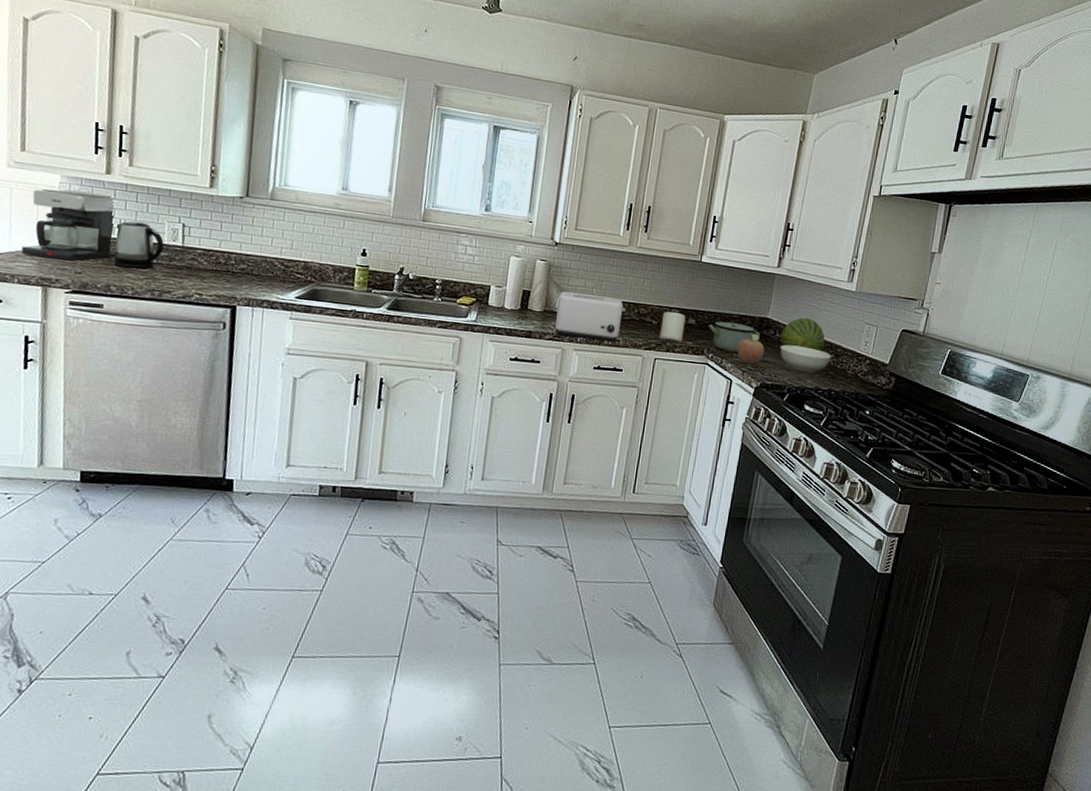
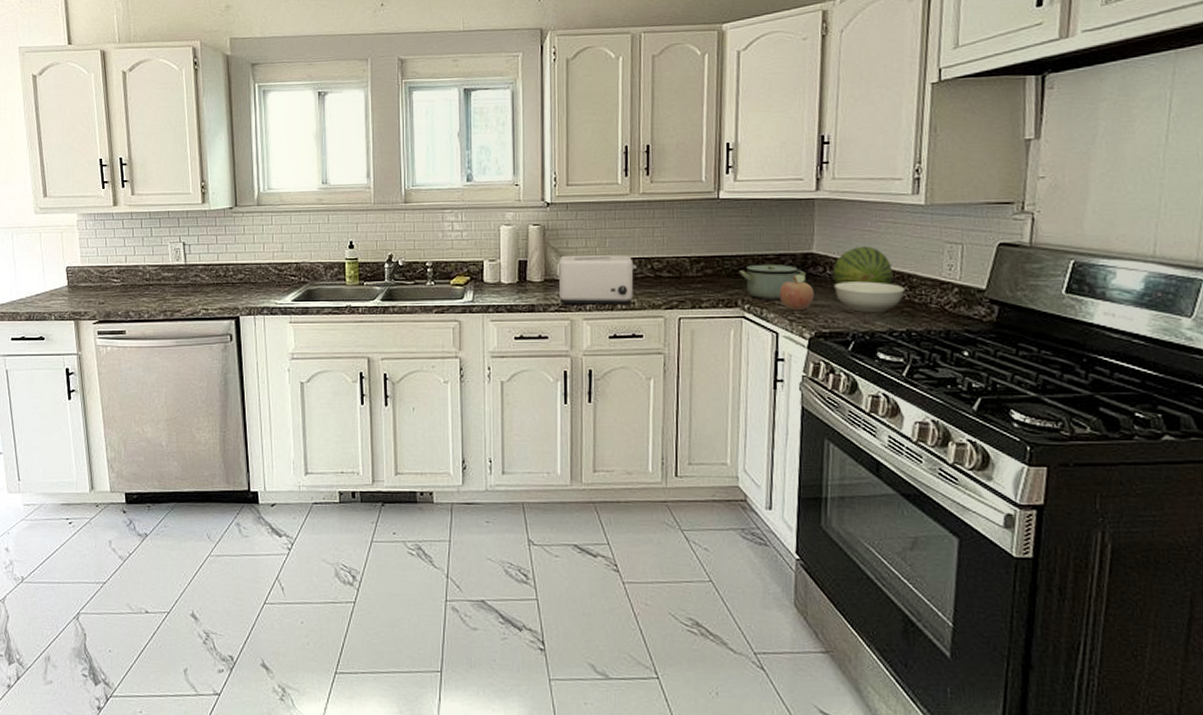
coffee maker: present [20,188,121,261] -> none [54,225,131,293]
kettle: present [114,220,164,270] -> none [128,246,169,294]
canister: present [652,310,695,347] -> none [670,259,722,302]

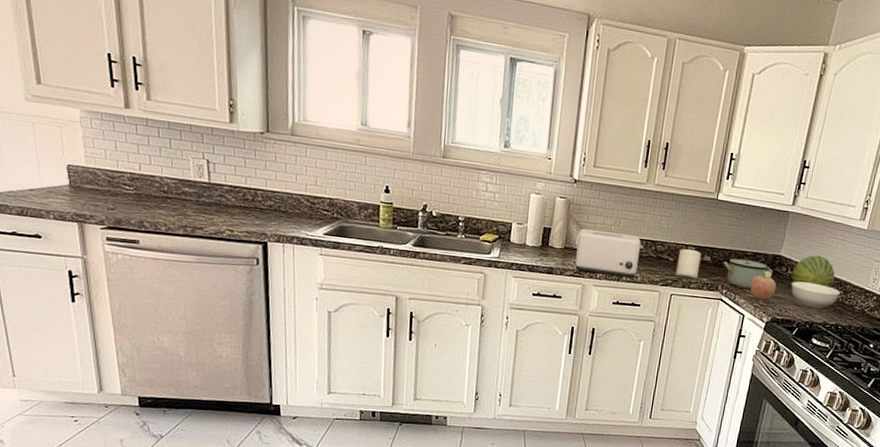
canister: none [670,259,722,302] -> present [669,247,711,283]

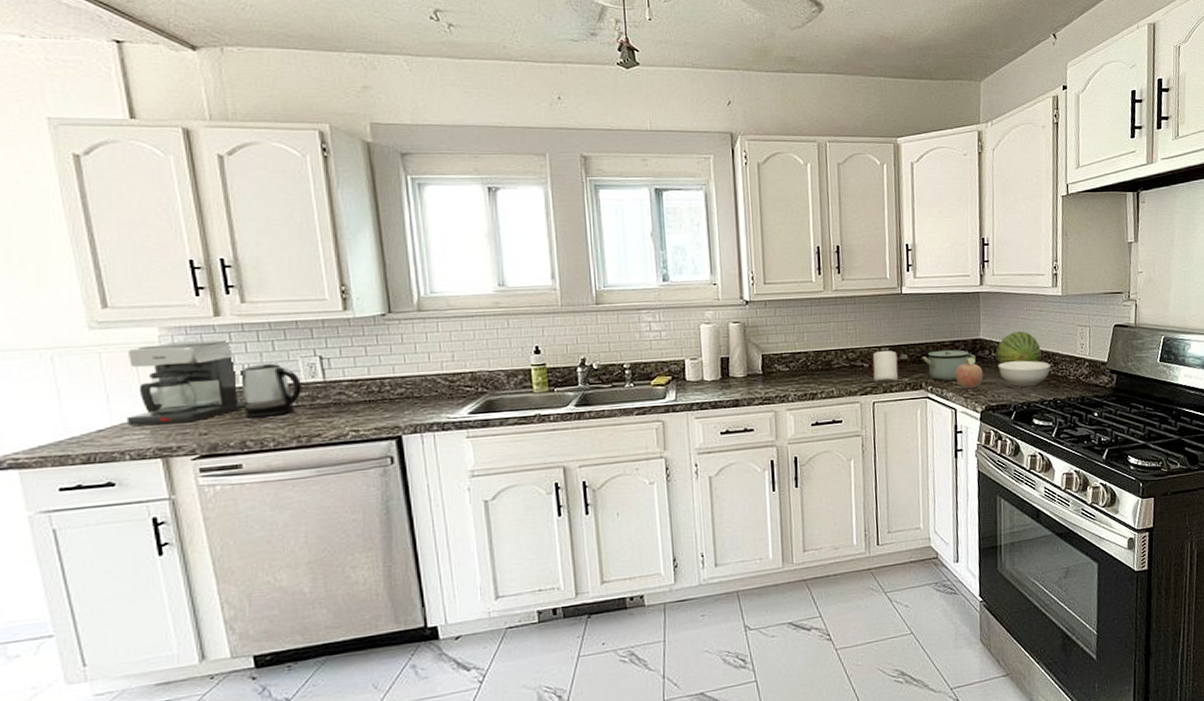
coffee maker: none [52,123,146,197] -> present [126,339,245,426]
kettle: none [143,156,191,206] -> present [241,363,301,419]
toaster: present [574,228,644,278] -> none [760,347,834,398]

